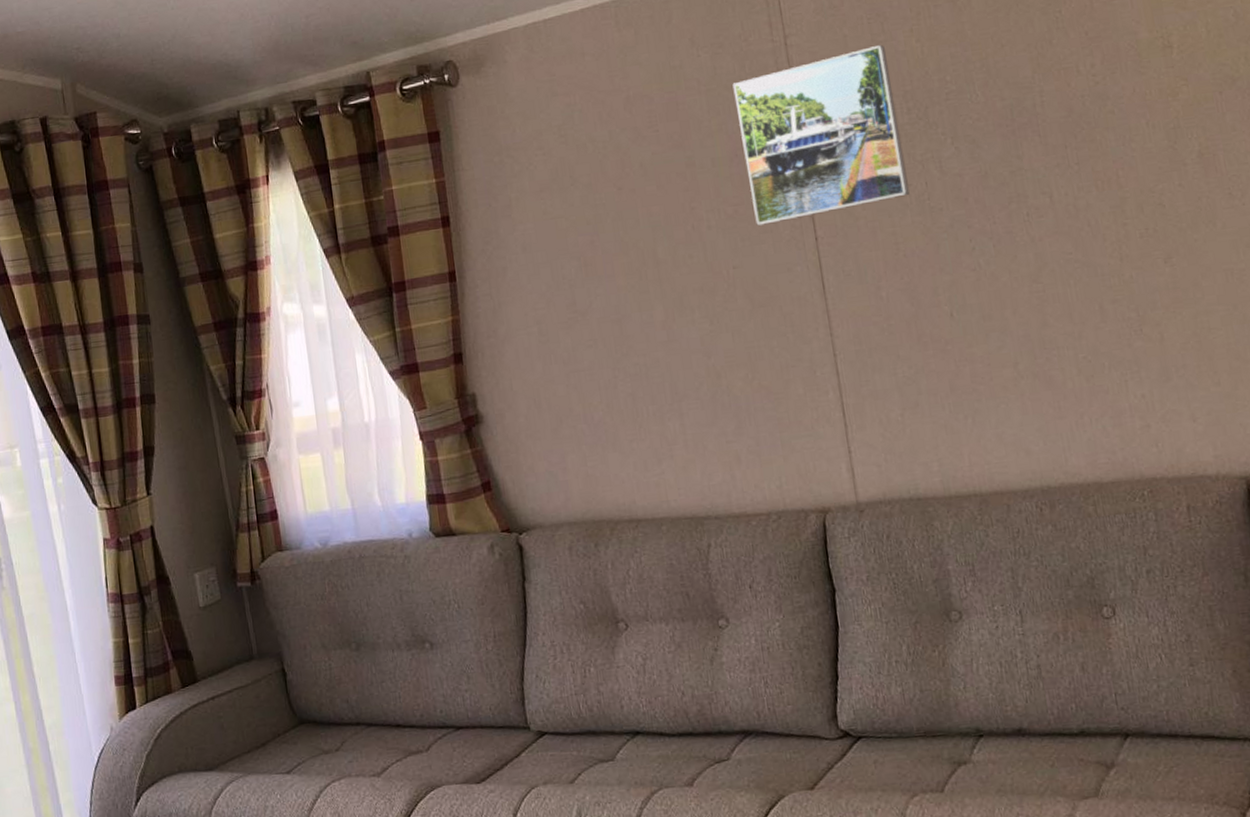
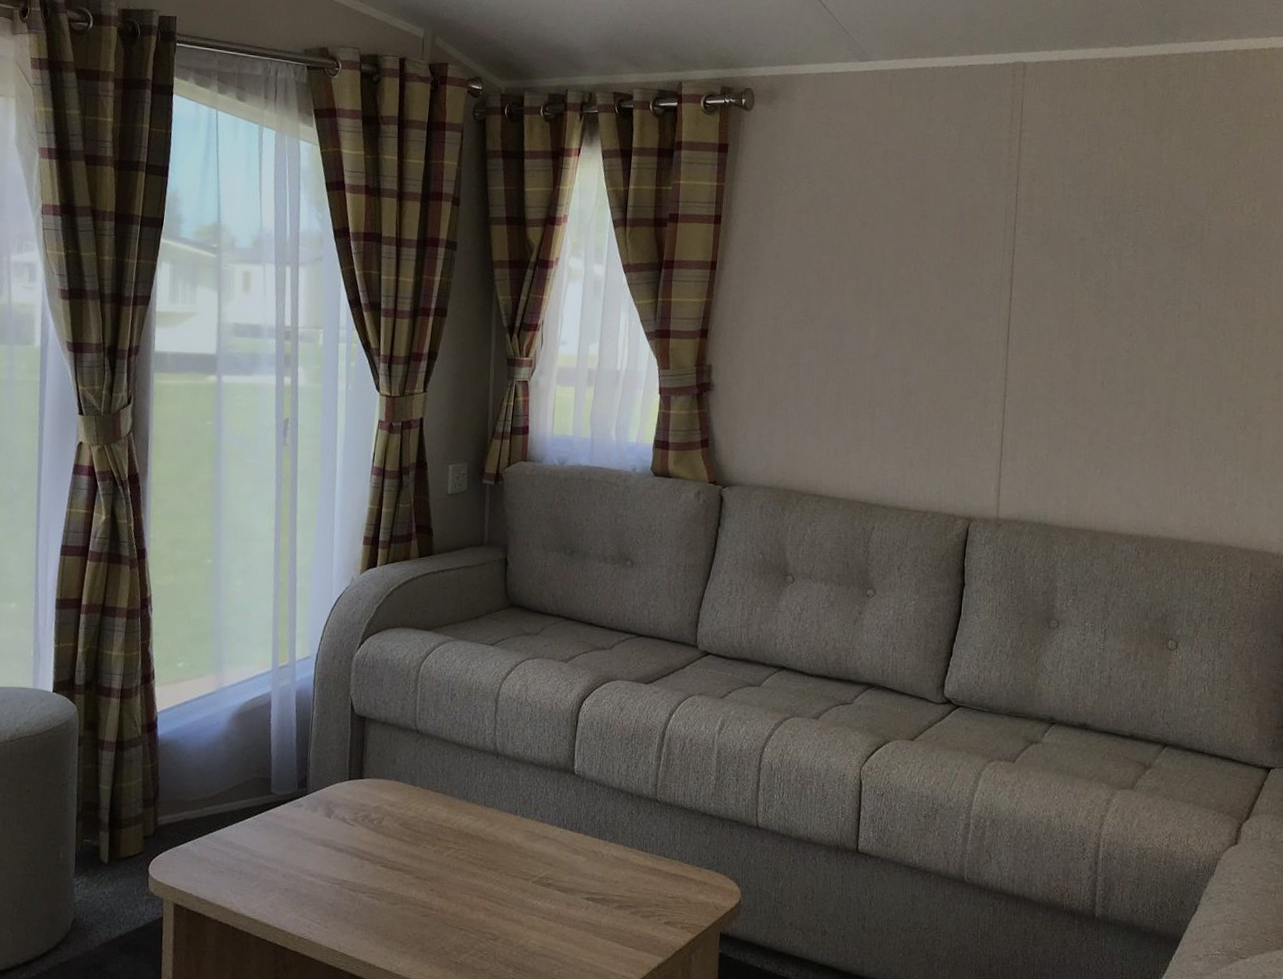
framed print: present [732,44,910,226] -> none [966,154,1097,281]

